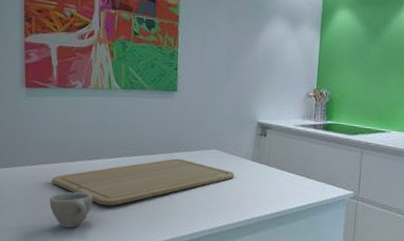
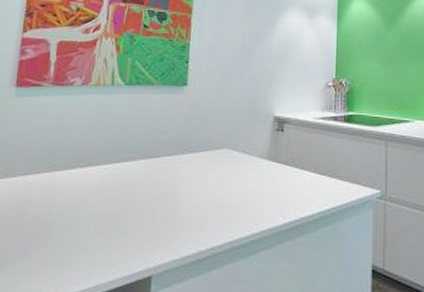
cup: present [49,192,93,228] -> none [26,208,81,254]
chopping board: present [52,158,234,206] -> none [32,161,248,223]

